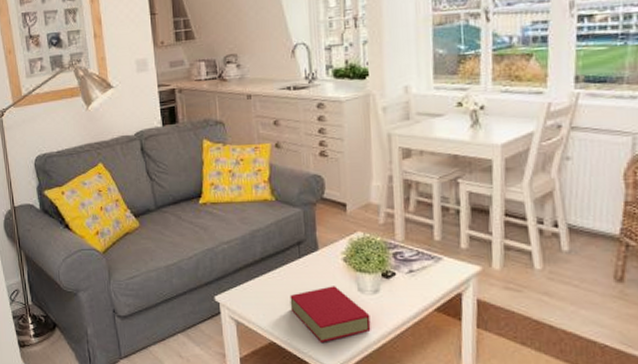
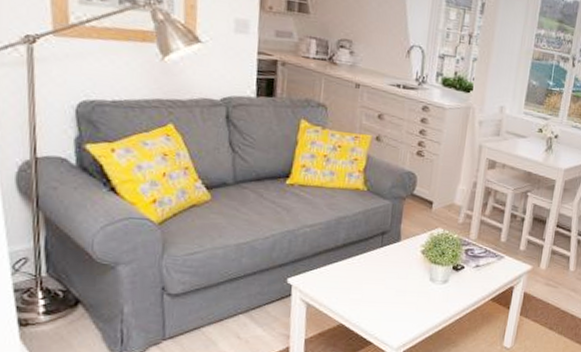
book: present [290,286,371,342] -> none [364,274,437,325]

